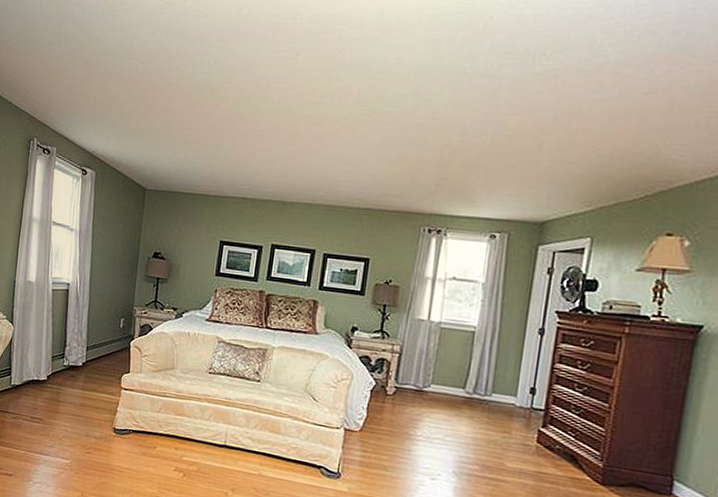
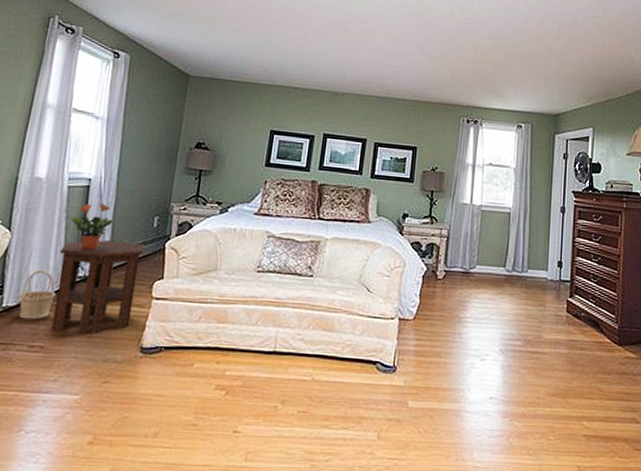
basket: none [22,357,48,397] -> present [18,270,56,320]
side table: none [47,336,114,414] -> present [51,240,145,335]
potted plant: none [55,304,91,345] -> present [69,202,117,251]

